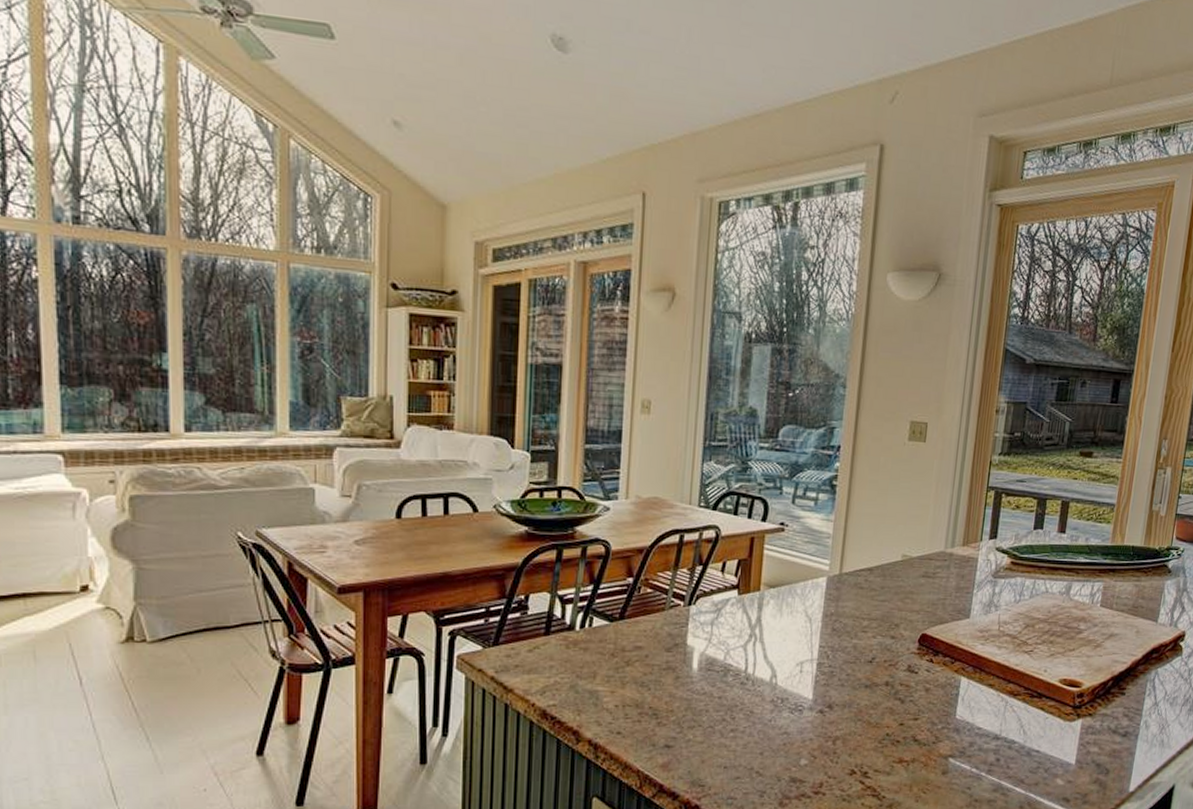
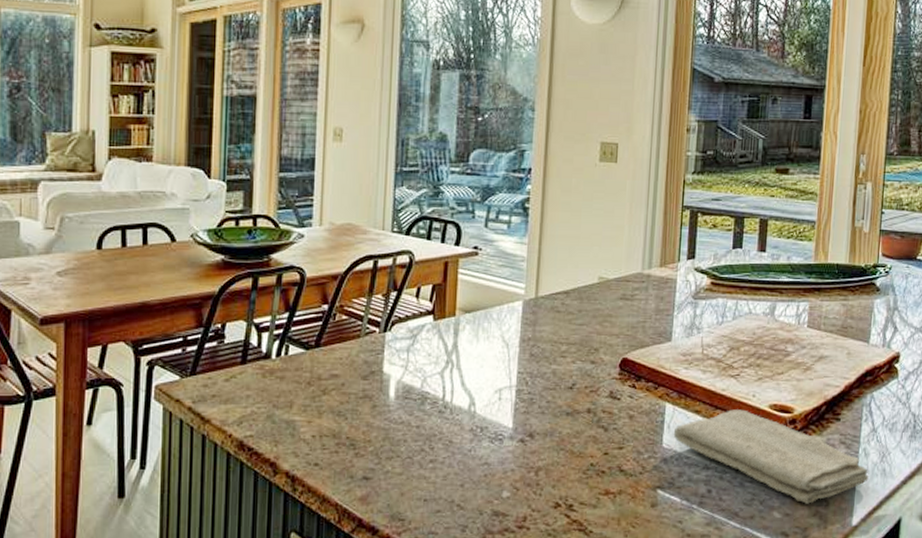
washcloth: none [966,683,1148,772] -> present [673,409,869,504]

